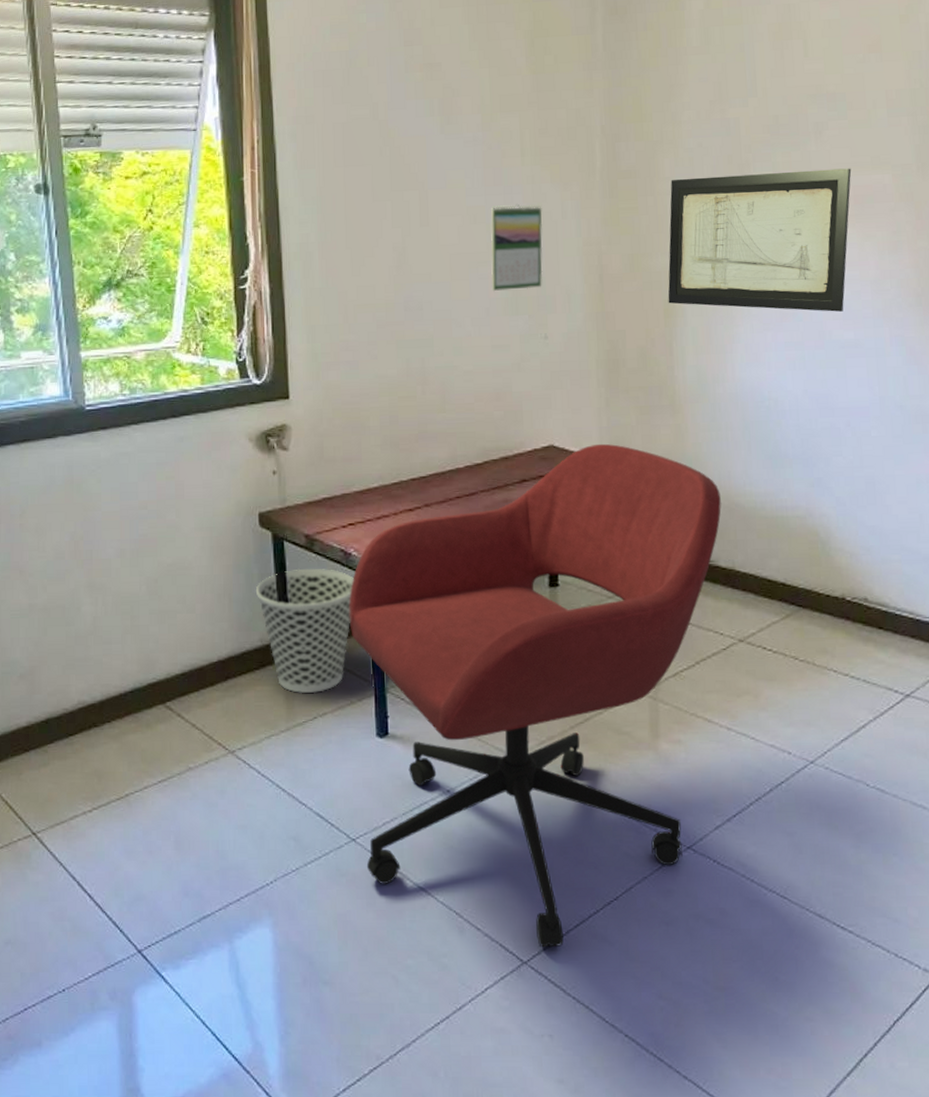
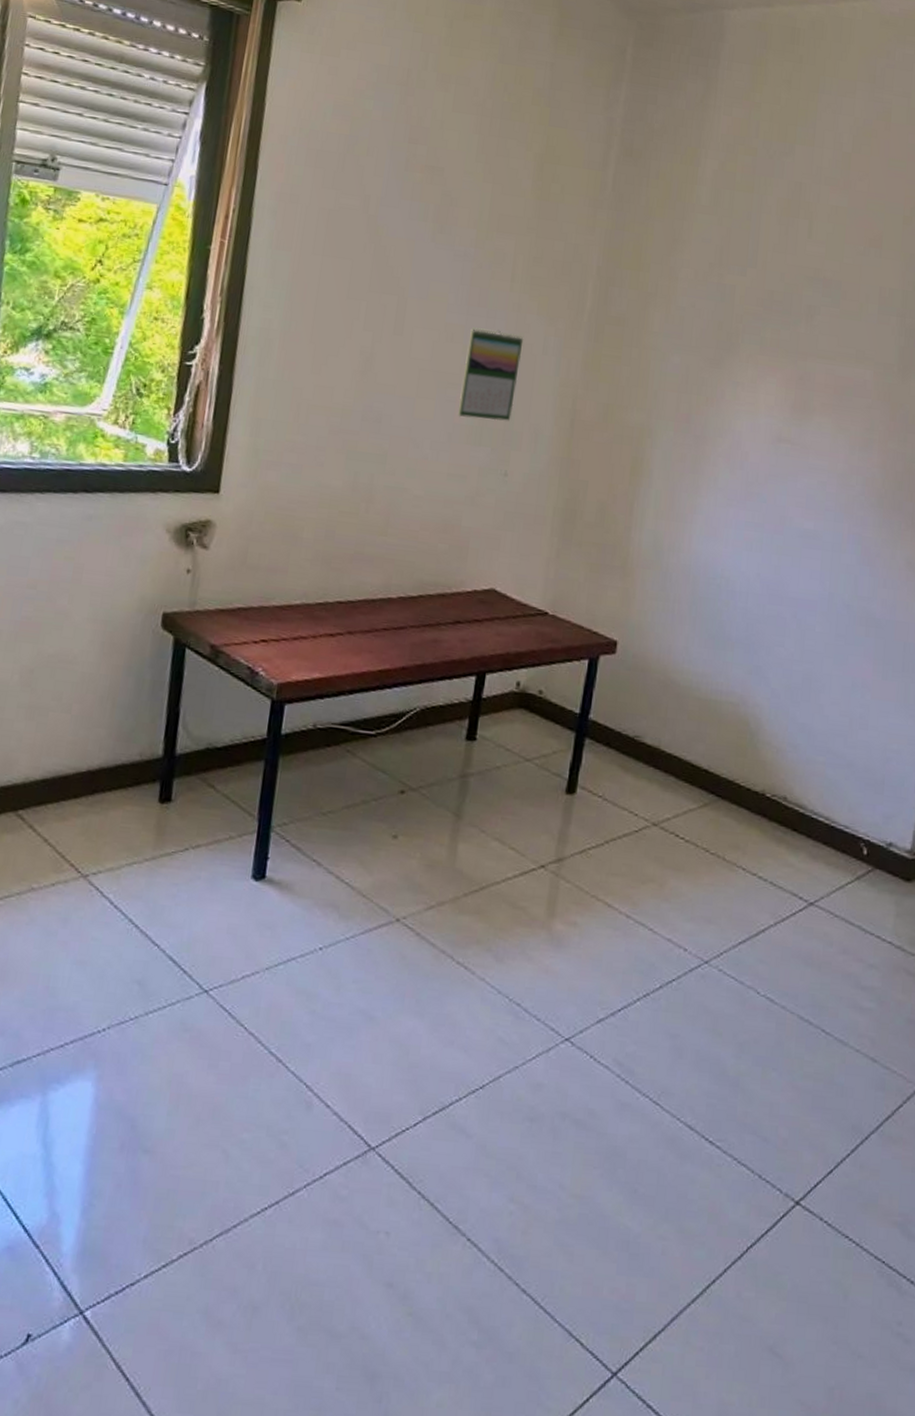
wastebasket: present [255,568,354,694] -> none [144,680,257,822]
office chair: present [348,443,721,948] -> none [216,595,658,1134]
wall art: present [668,168,852,312] -> none [636,335,836,500]

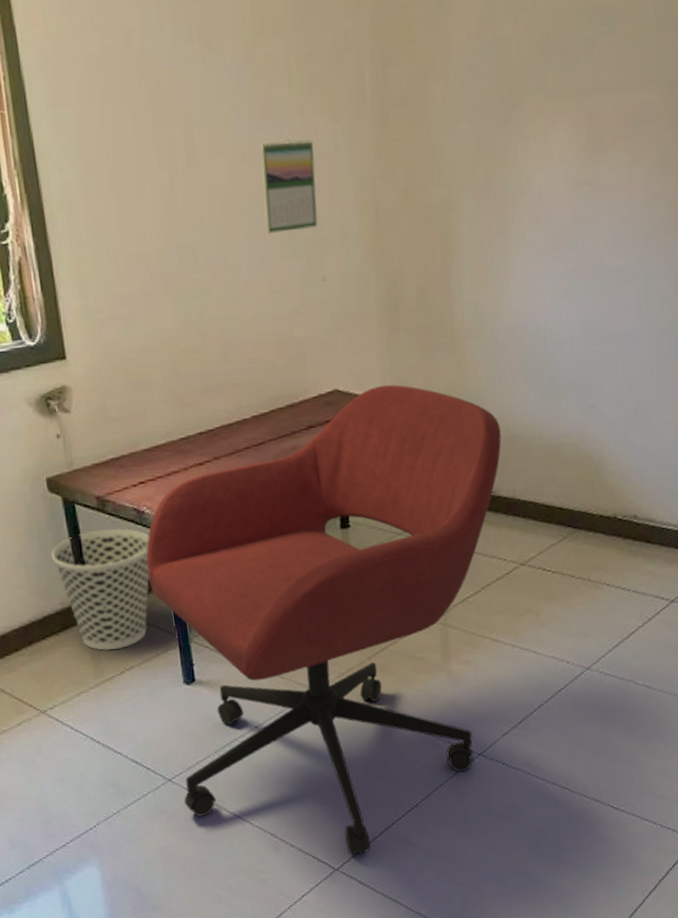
wastebasket: none [144,680,257,822] -> present [51,528,149,651]
office chair: none [216,595,658,1134] -> present [146,384,502,855]

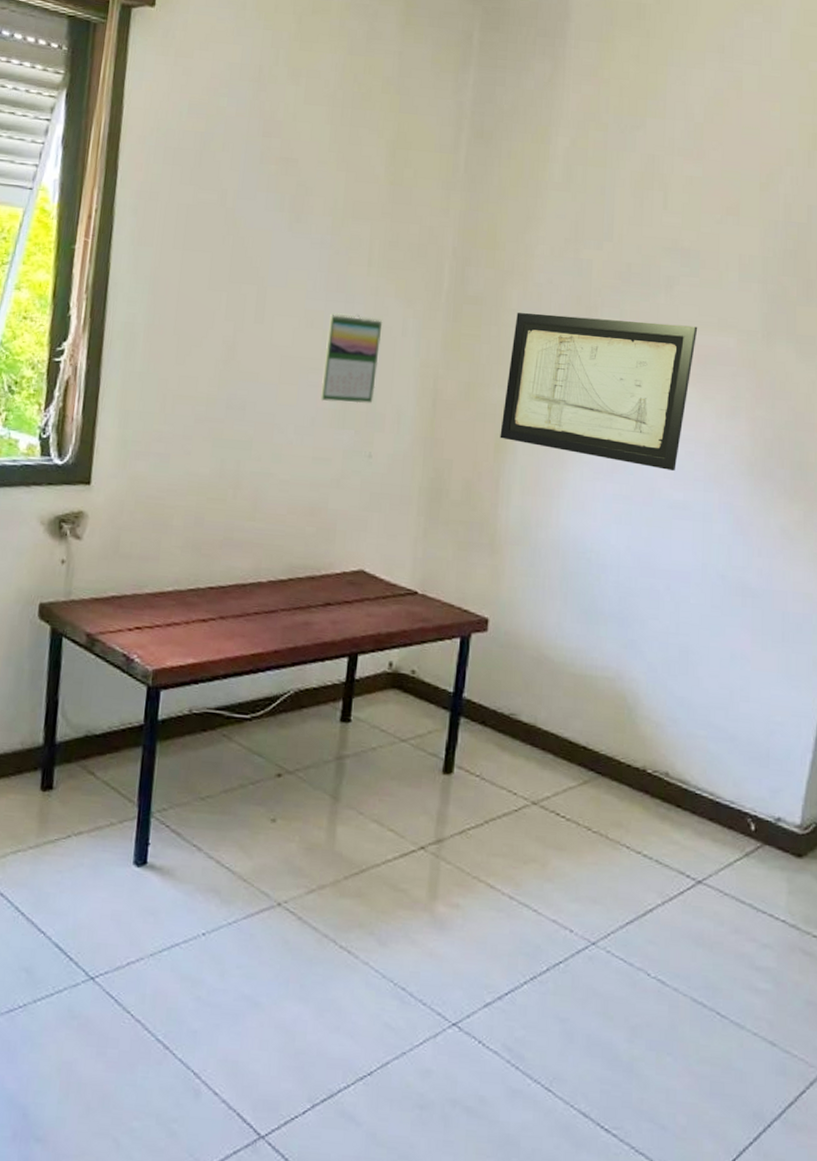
wastebasket: present [51,528,149,651] -> none [23,669,133,810]
office chair: present [146,384,502,855] -> none [103,575,531,1122]
wall art: none [443,87,621,239] -> present [500,313,698,471]

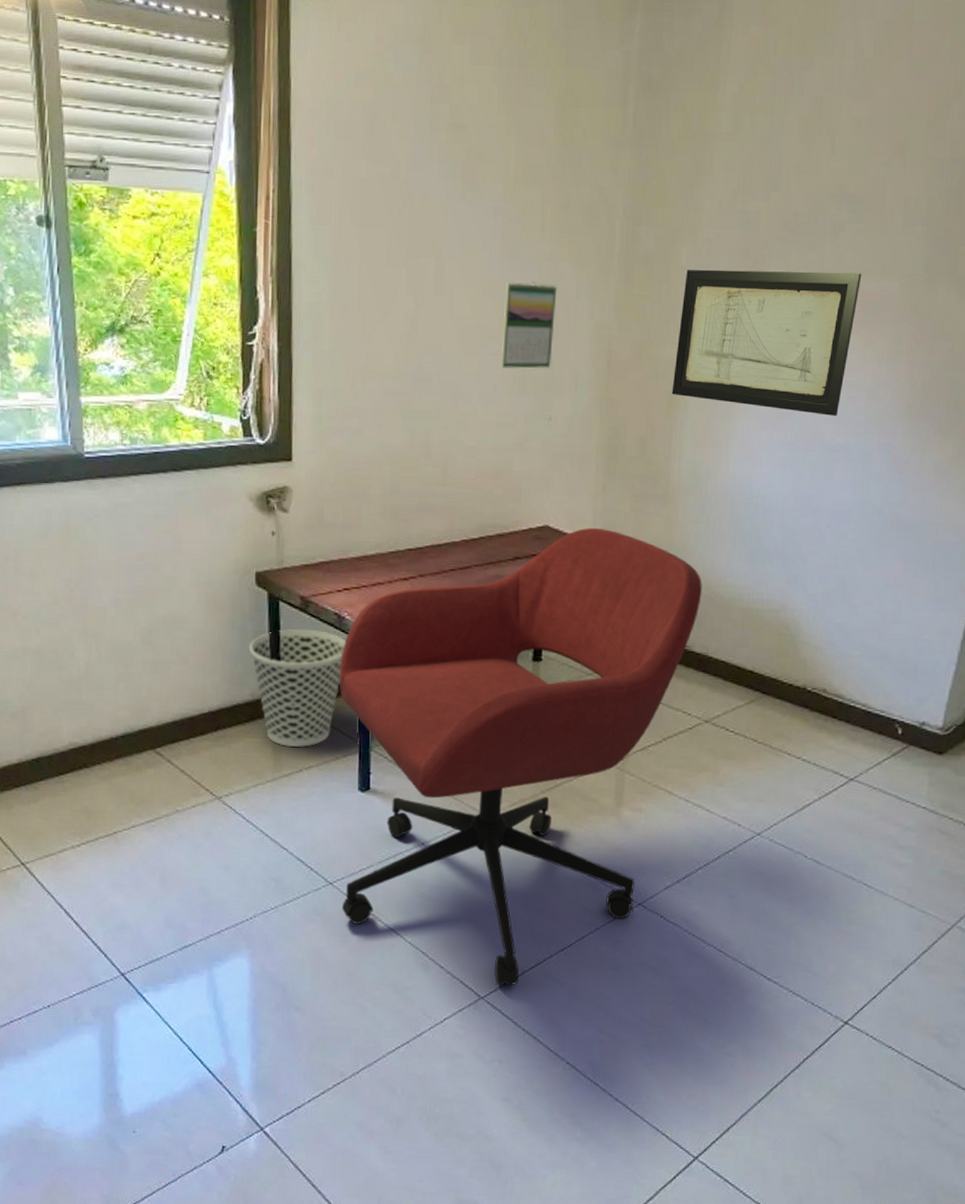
wastebasket: none [23,669,133,810] -> present [249,628,346,748]
office chair: none [103,575,531,1122] -> present [339,527,702,986]

